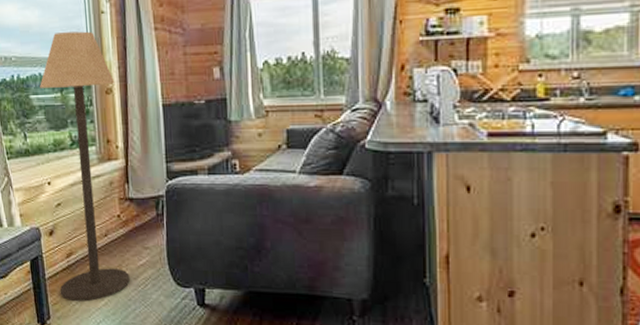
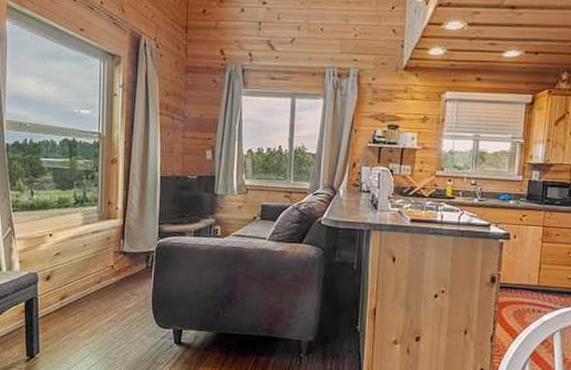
floor lamp: present [40,31,130,302] -> none [51,107,121,339]

